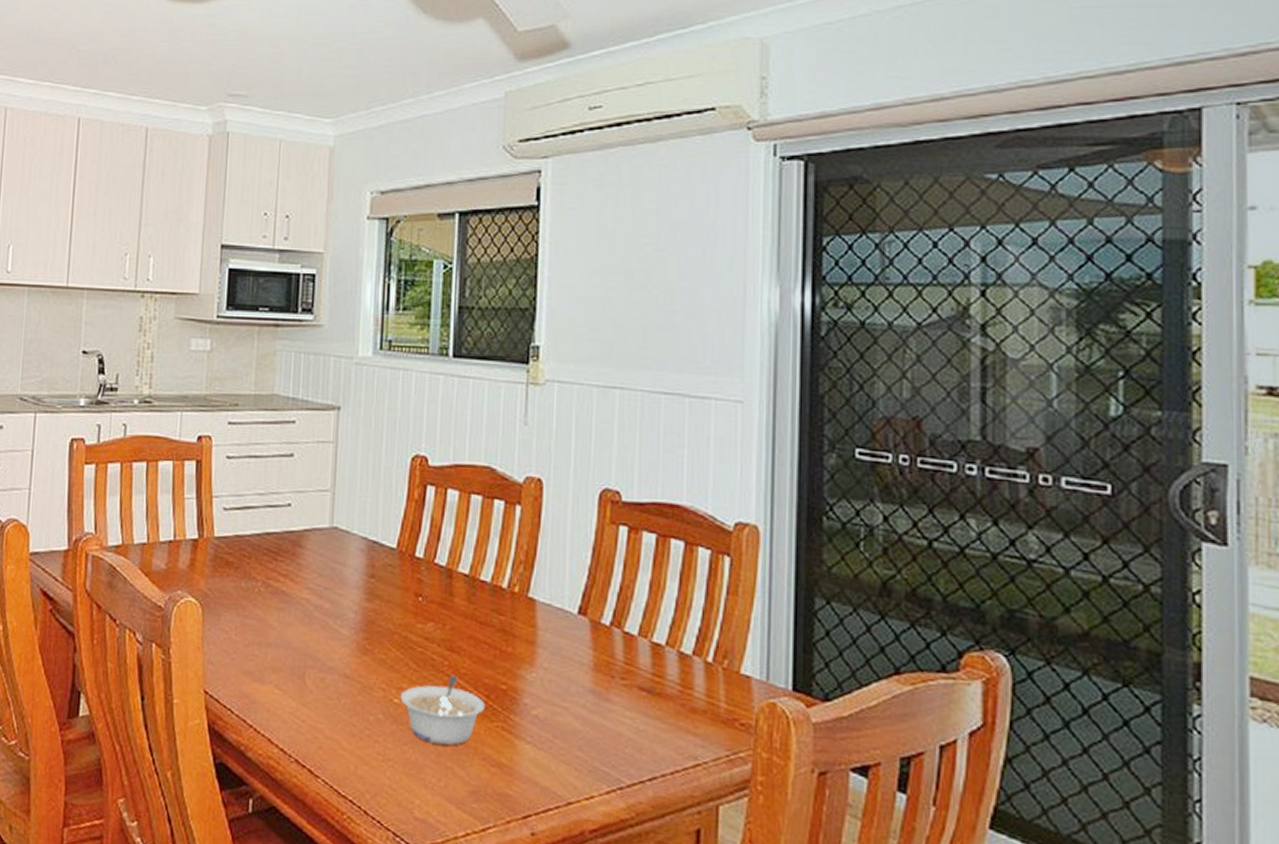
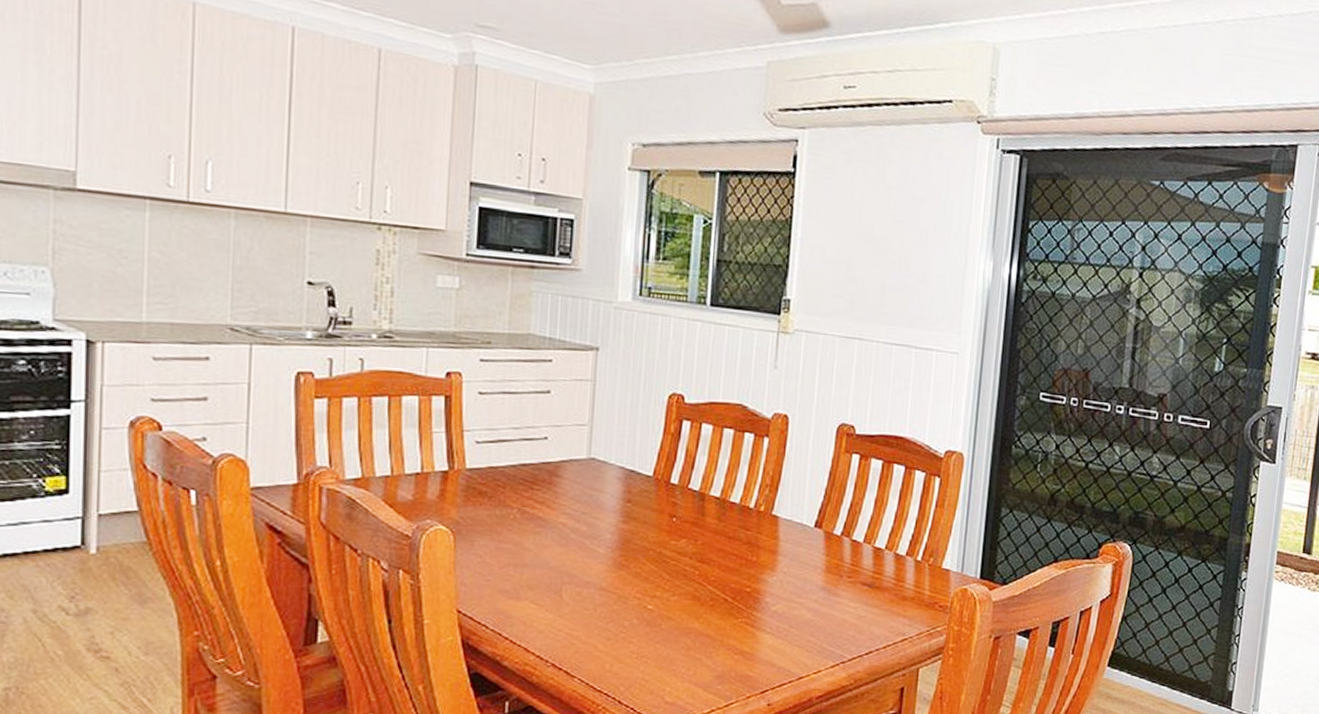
legume: present [400,675,485,745] -> none [653,583,731,640]

